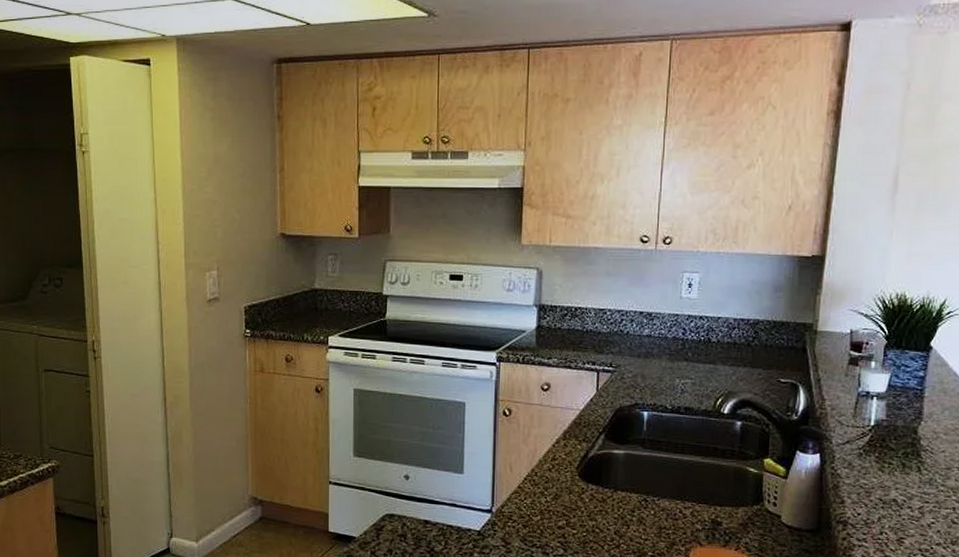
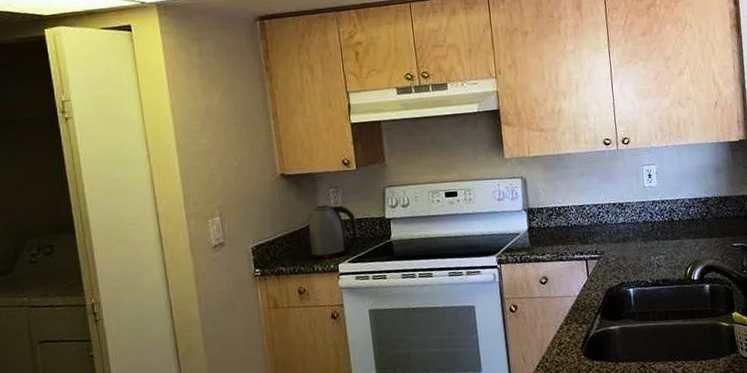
kettle: none [302,272,352,330] -> present [306,204,358,260]

